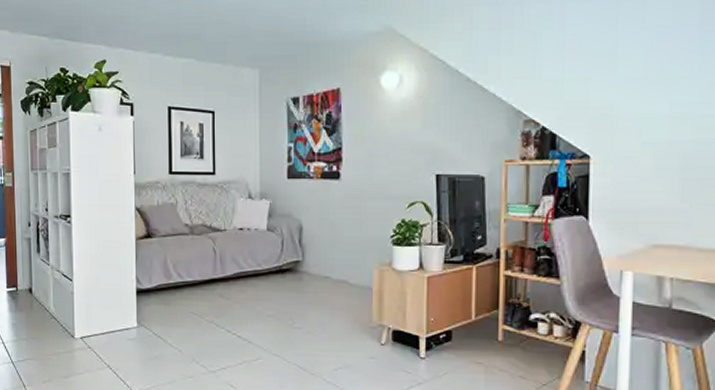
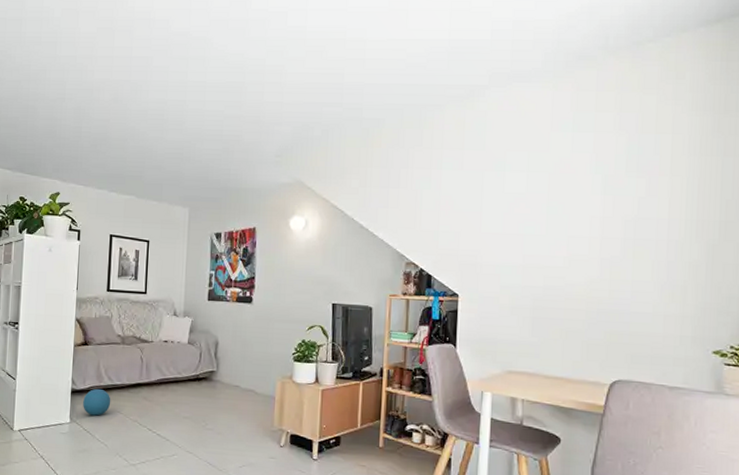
ball: none [151,286,183,318] -> present [83,388,111,416]

